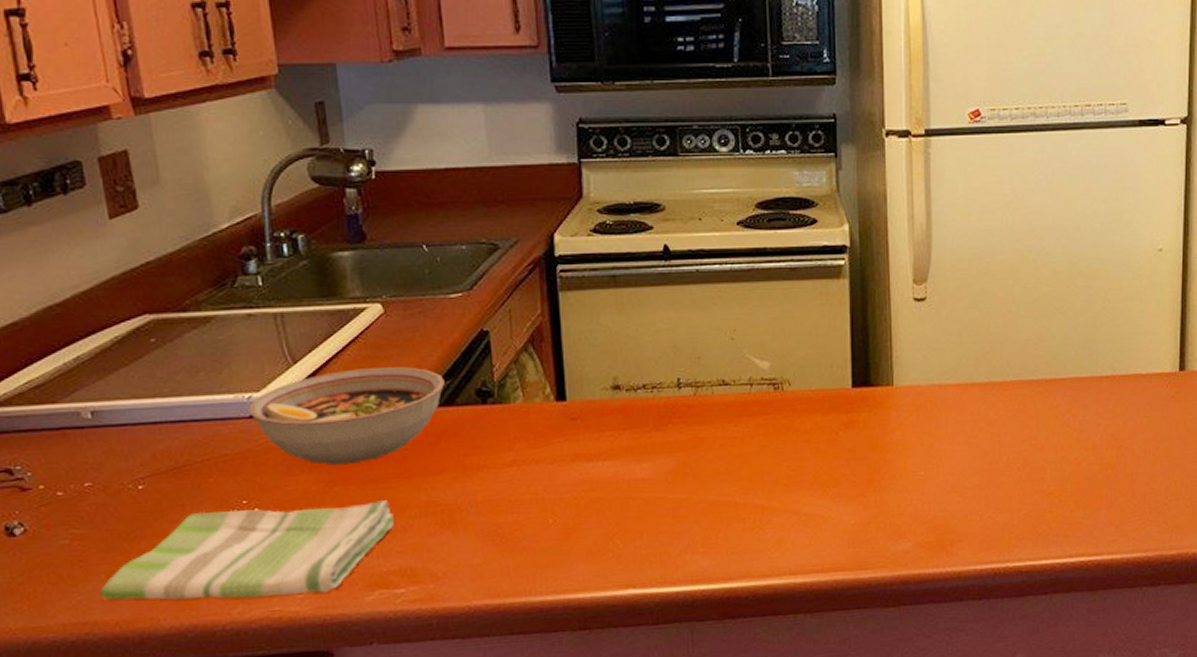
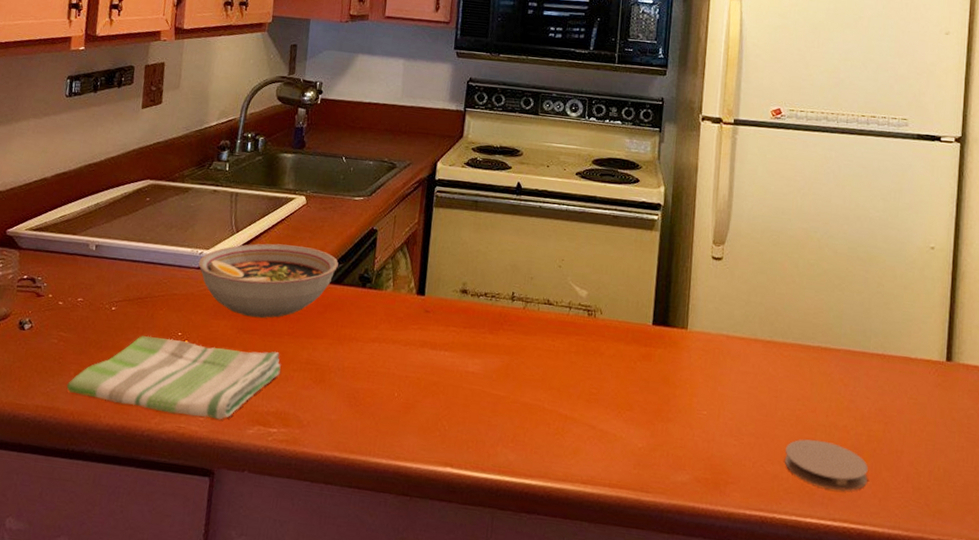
coaster: none [1014,478,1103,527] -> present [785,439,868,491]

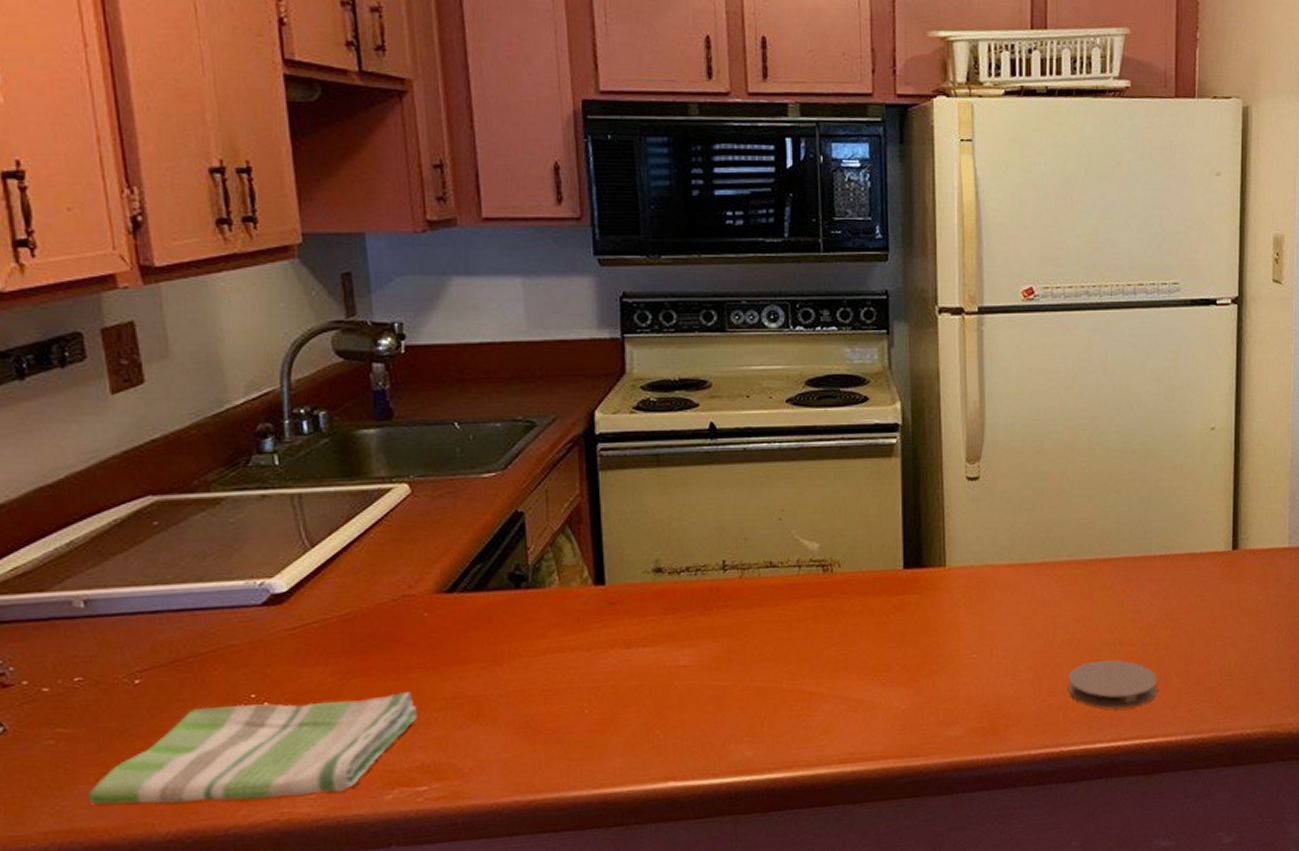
bowl: present [198,243,338,319] -> none [260,550,475,656]

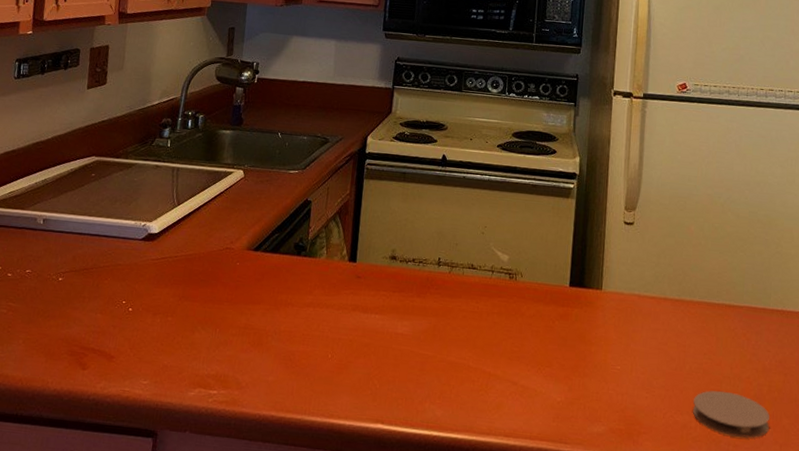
dish towel: present [87,692,417,805] -> none [15,304,221,383]

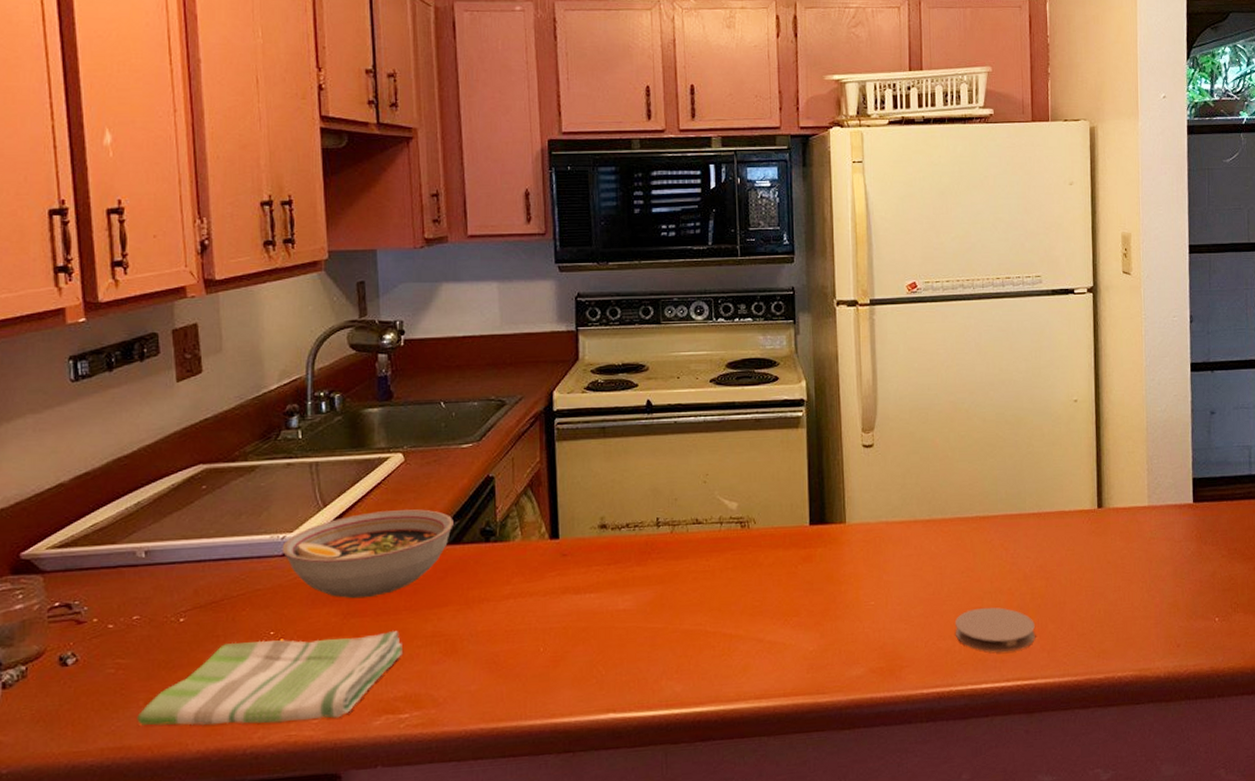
dish towel: none [15,304,221,383] -> present [137,631,402,726]
bowl: none [141,215,275,287] -> present [282,509,453,599]

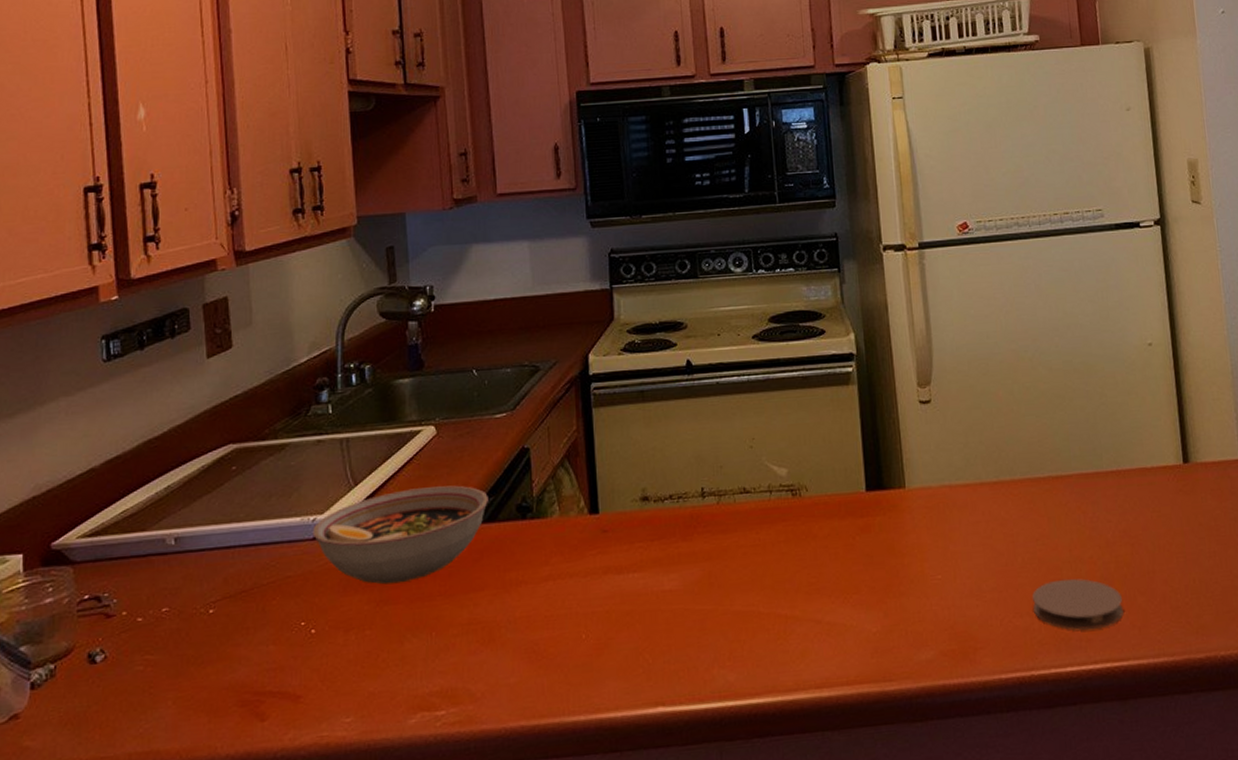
dish towel: present [137,631,402,726] -> none [165,619,438,727]

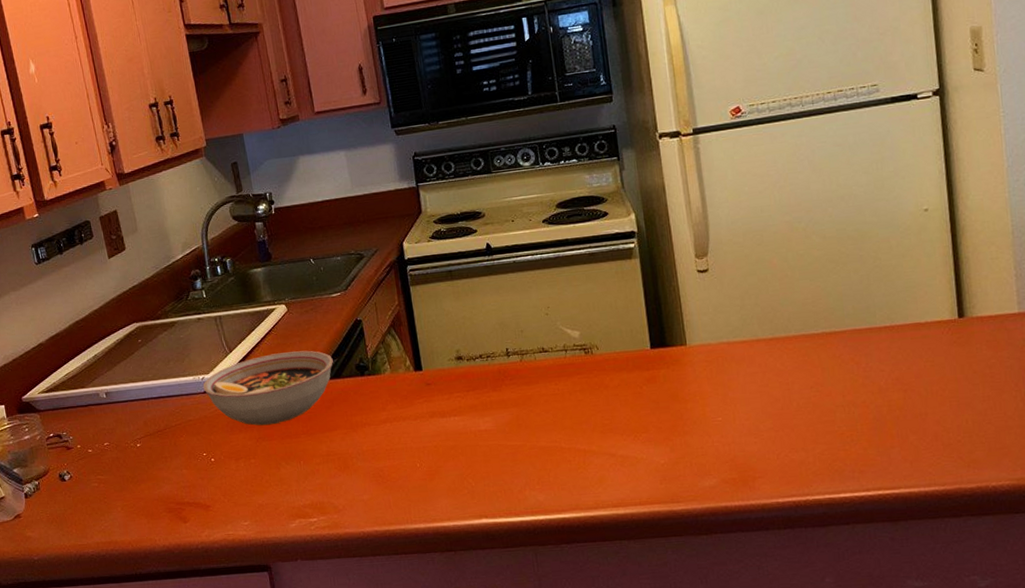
coaster: present [1033,578,1123,630] -> none [807,420,895,463]

